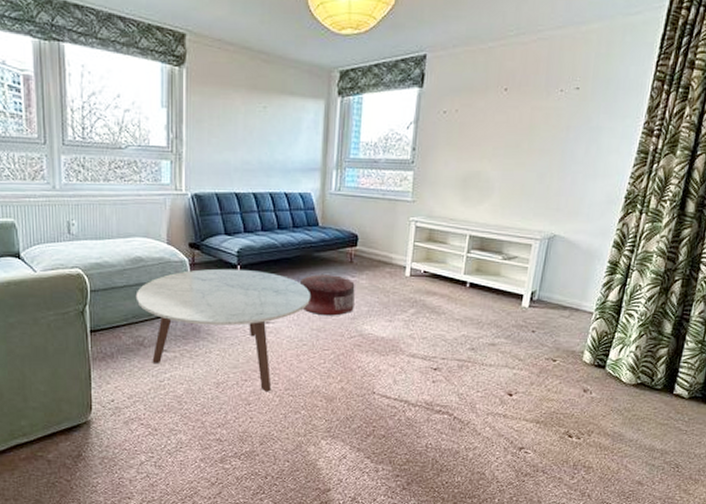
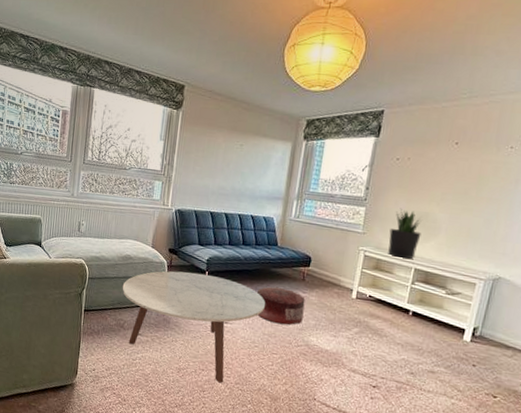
planter: none [440,168,474,225] -> present [388,208,422,259]

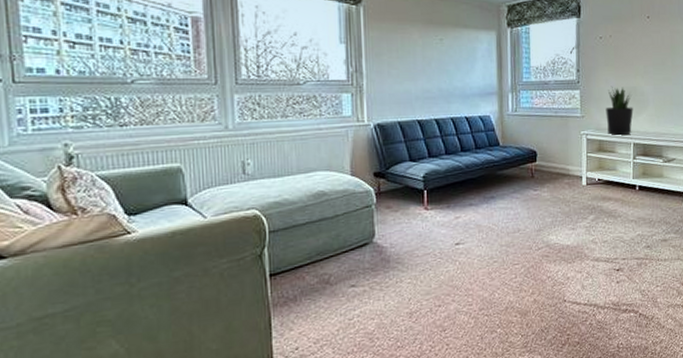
coffee table: present [122,271,266,383] -> none [319,193,498,315]
pouf: present [257,286,305,325] -> none [486,190,539,231]

